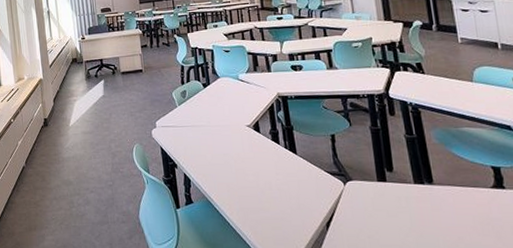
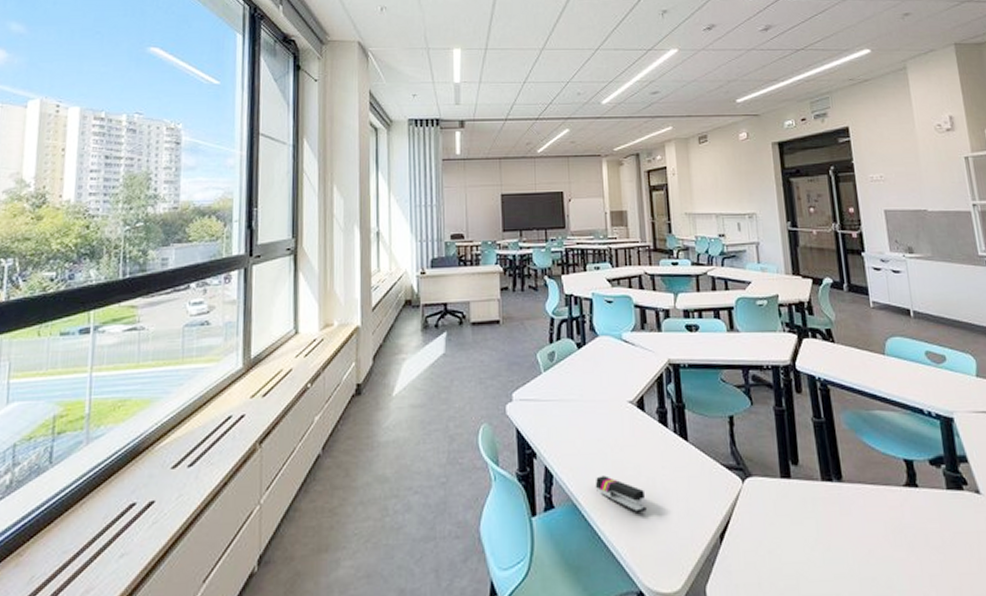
stapler: none [223,180,265,207] -> present [595,475,647,513]

